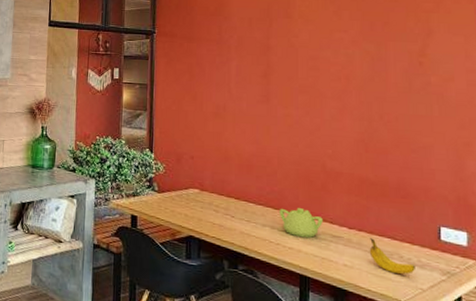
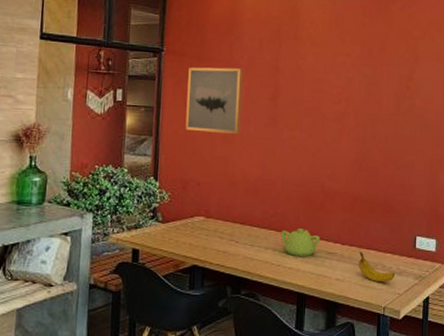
wall art: none [178,47,234,112] -> present [185,67,244,135]

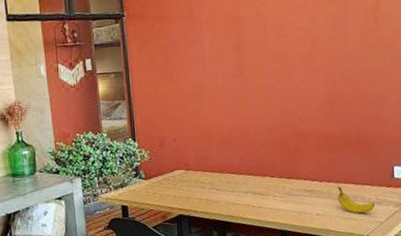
wall art: present [185,67,244,135] -> none [151,23,210,90]
teapot: present [280,229,320,257] -> none [259,171,298,198]

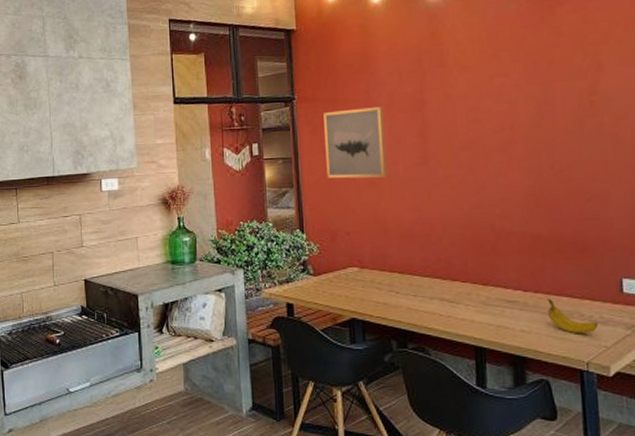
wall art: none [151,23,210,90] -> present [323,107,389,179]

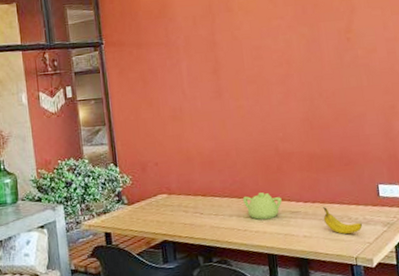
wall art: present [323,107,389,179] -> none [129,48,189,115]
teapot: none [447,275,496,307] -> present [242,192,282,220]

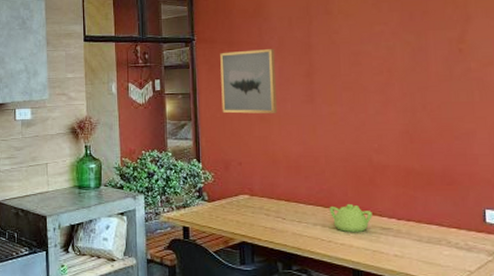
wall art: none [129,48,189,115] -> present [220,49,278,114]
fruit: present [323,207,362,234] -> none [418,227,463,258]

